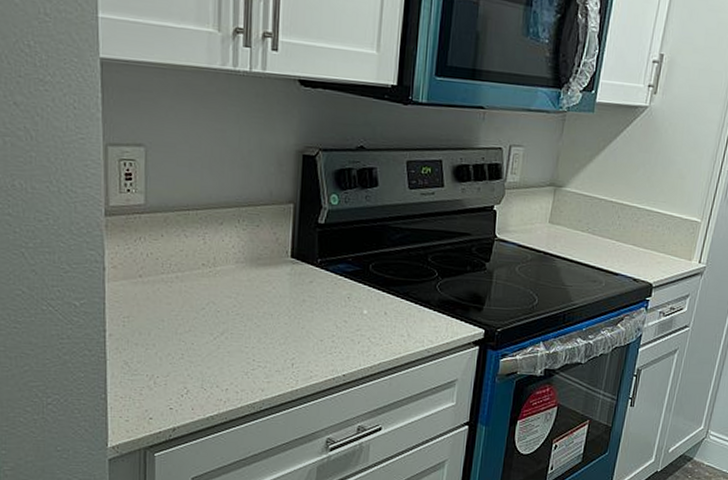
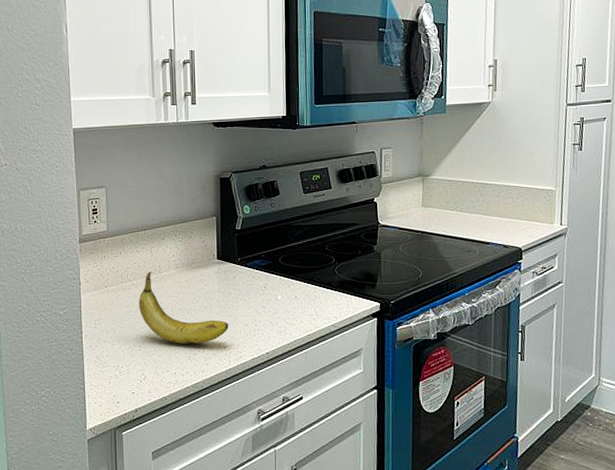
fruit: none [183,263,299,357] -> present [138,271,229,344]

